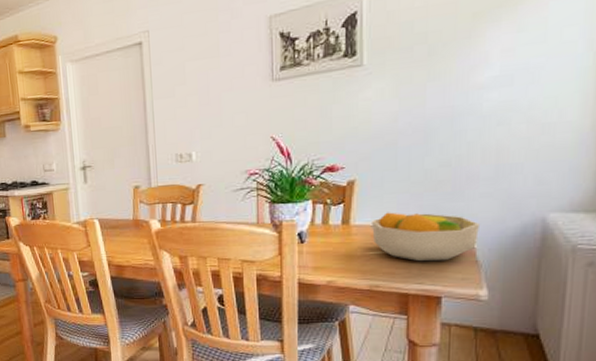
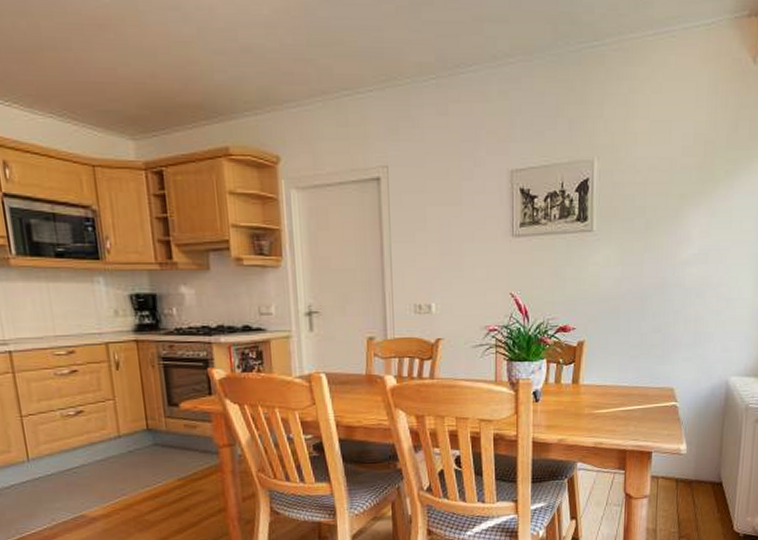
fruit bowl: present [372,212,481,262] -> none [597,372,683,420]

